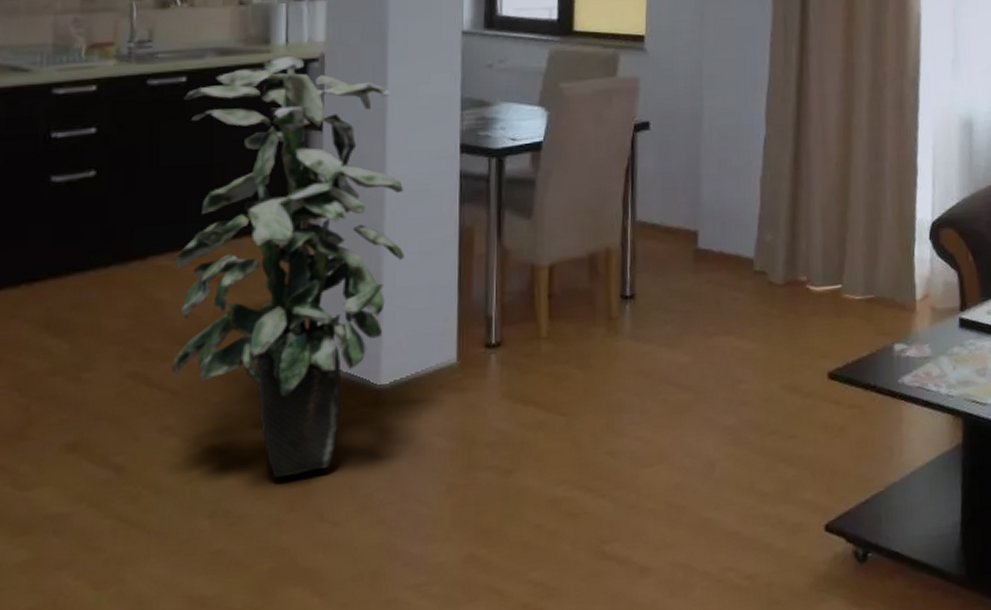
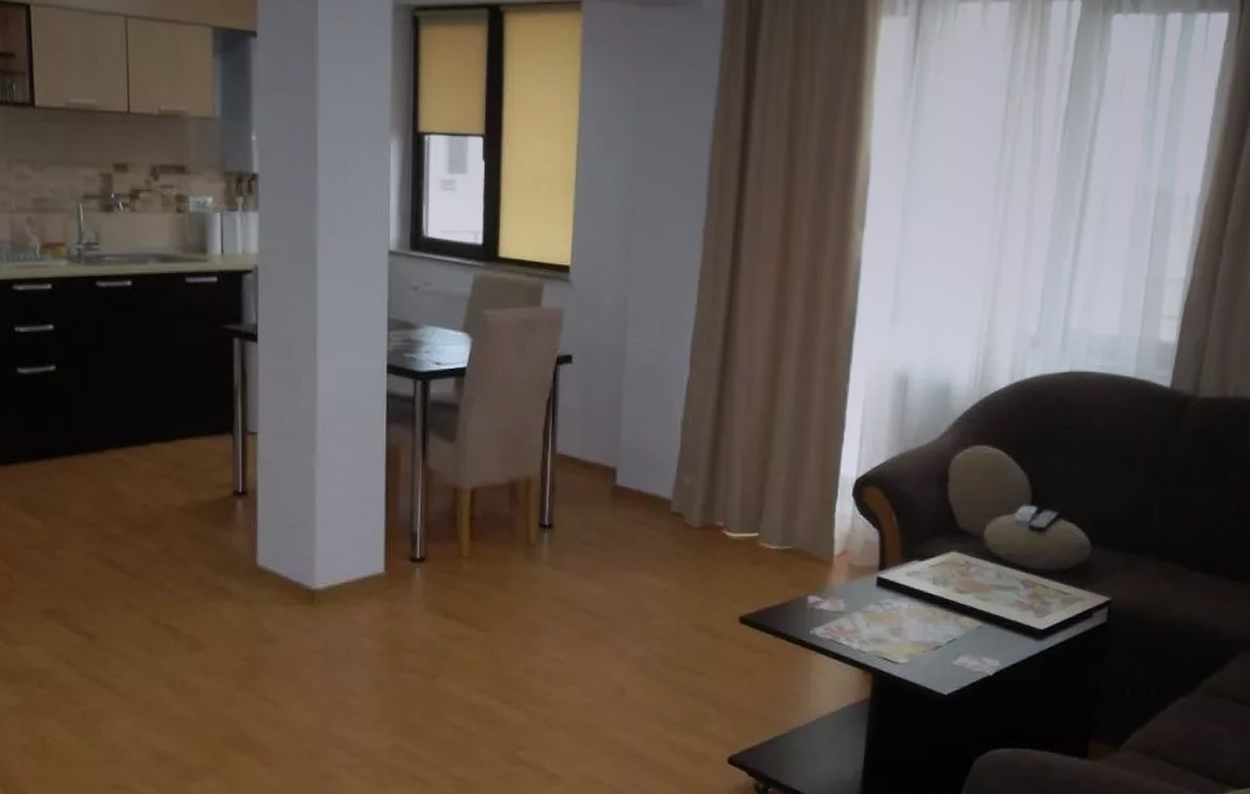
indoor plant: present [172,56,404,479] -> none [129,267,335,659]

